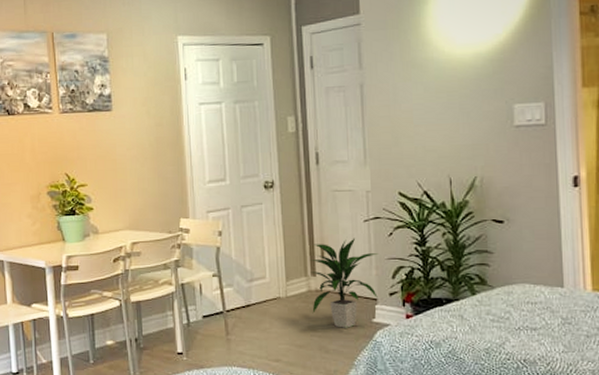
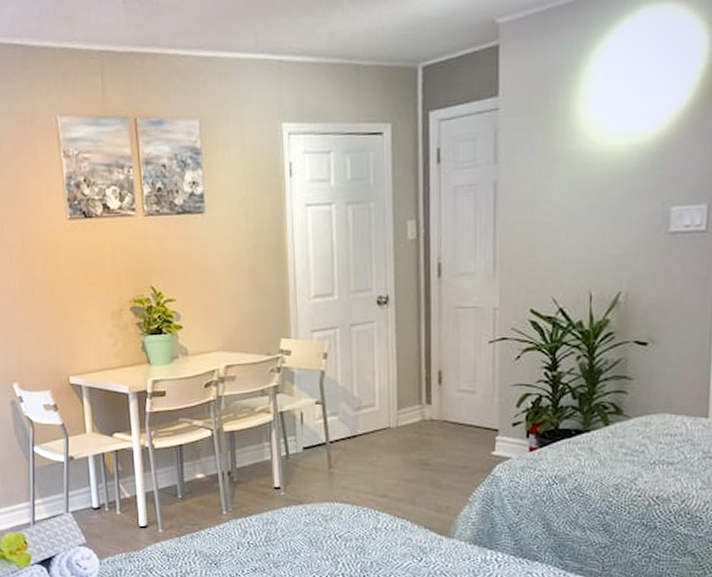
indoor plant: present [310,238,379,328] -> none [425,361,504,461]

